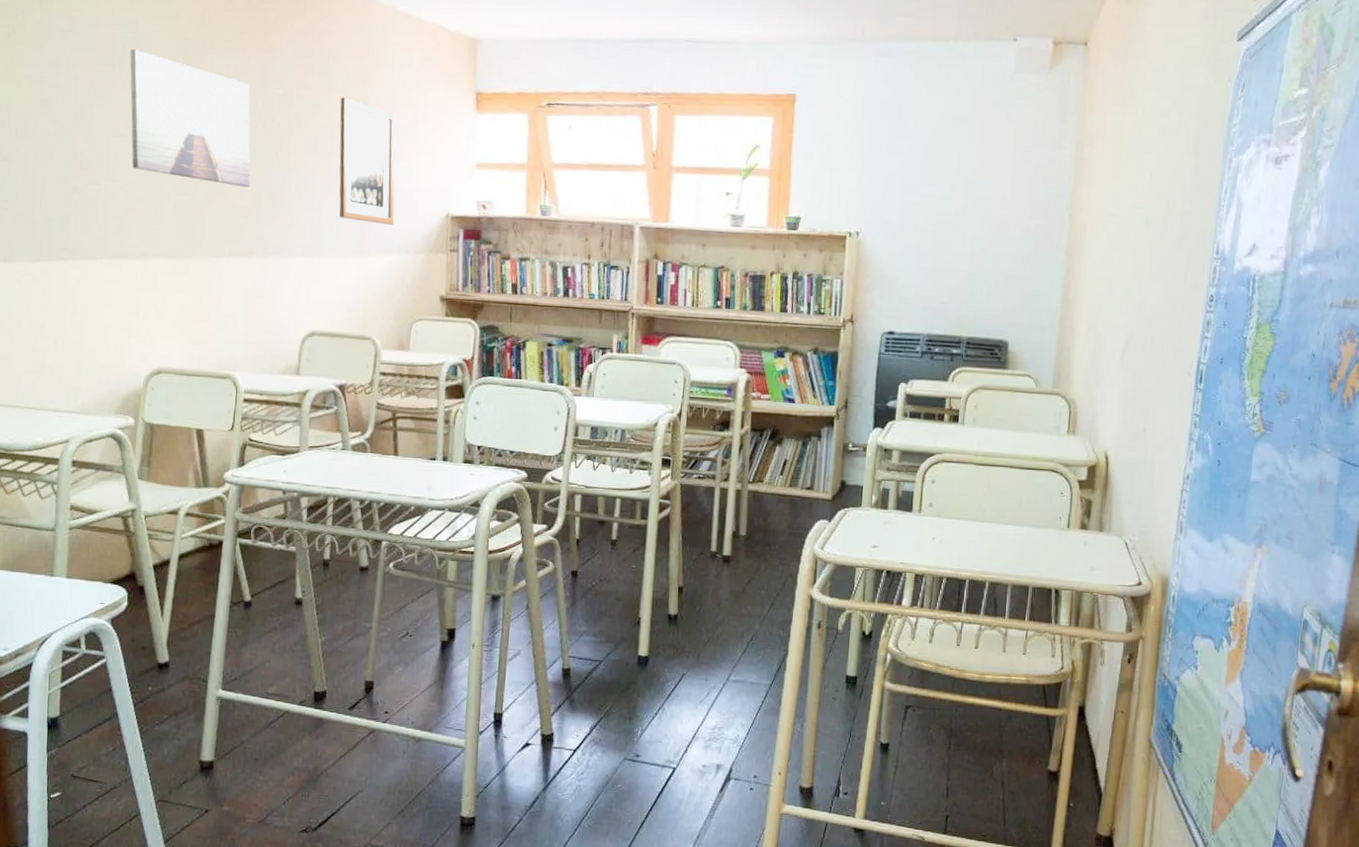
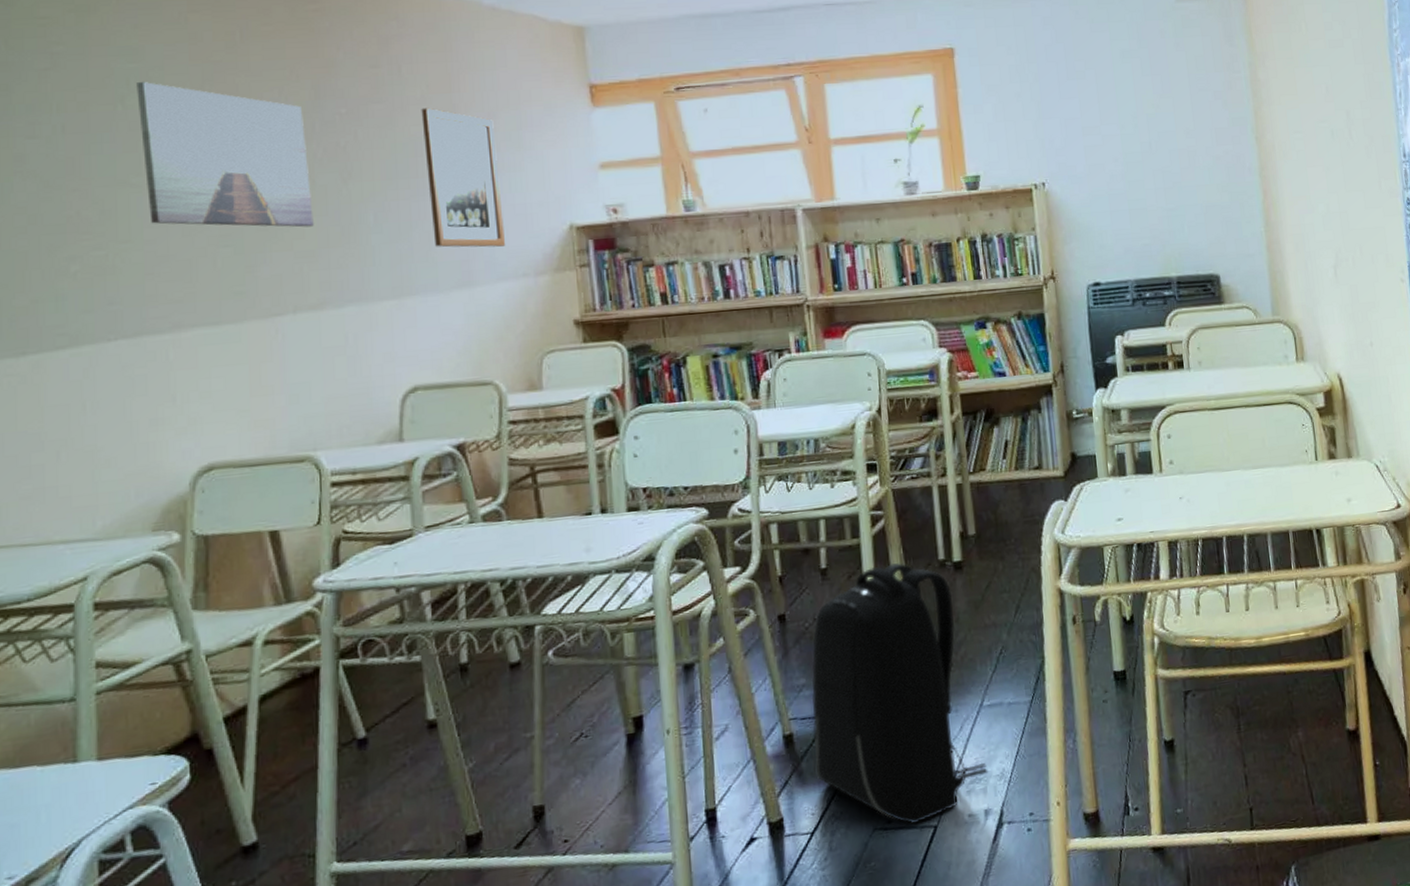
backpack: none [584,546,724,762] -> present [811,563,987,824]

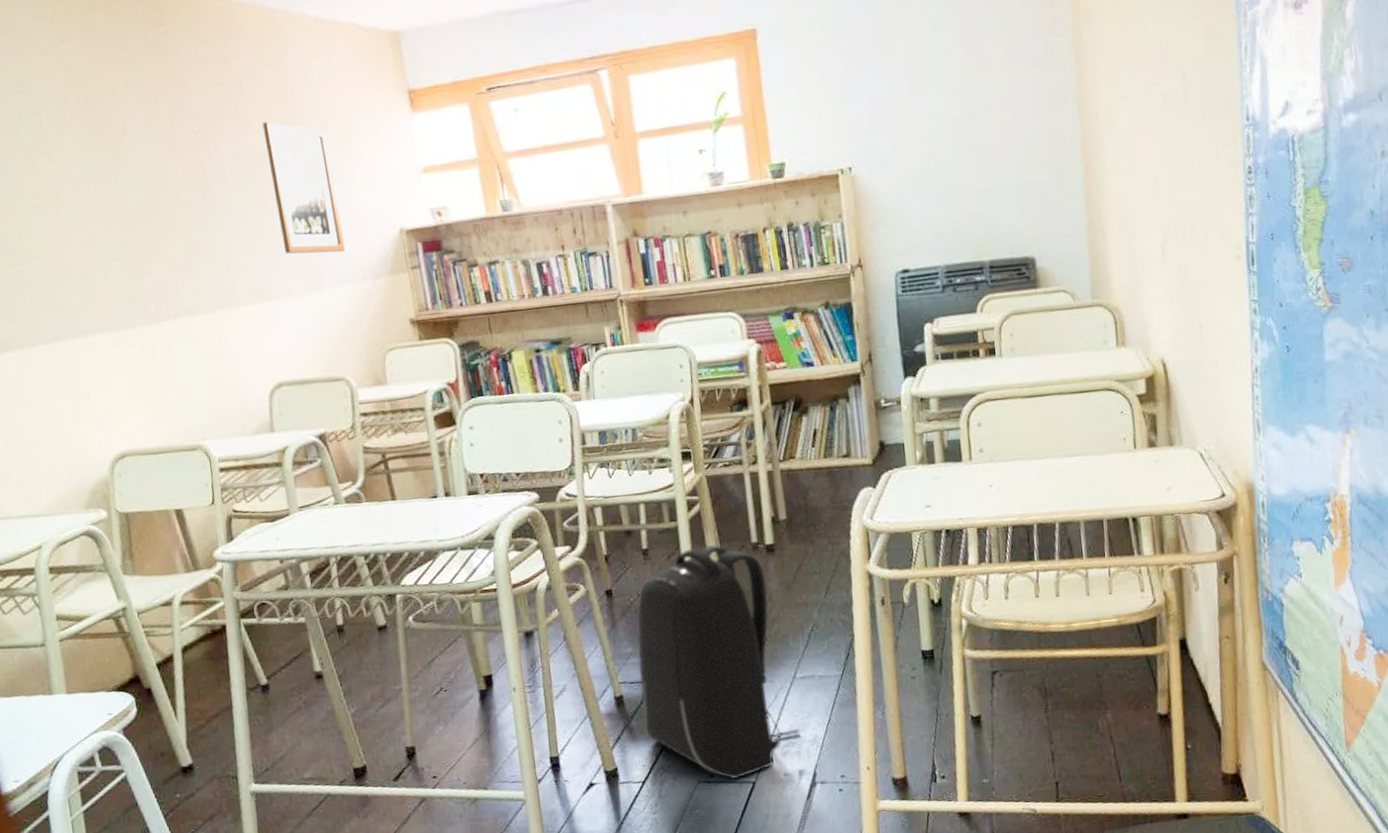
wall art: present [136,81,314,227] -> none [26,110,183,242]

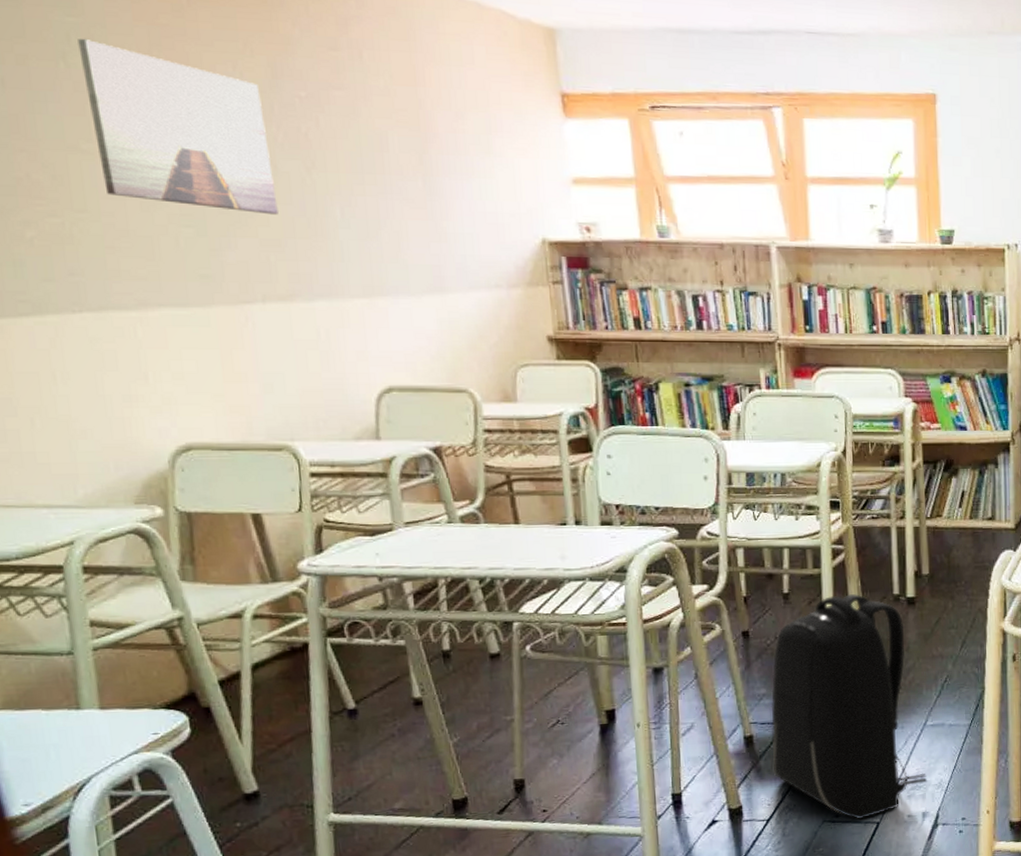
wall art: none [26,110,183,242] -> present [78,38,278,215]
wall art: present [262,121,346,254] -> none [385,100,478,255]

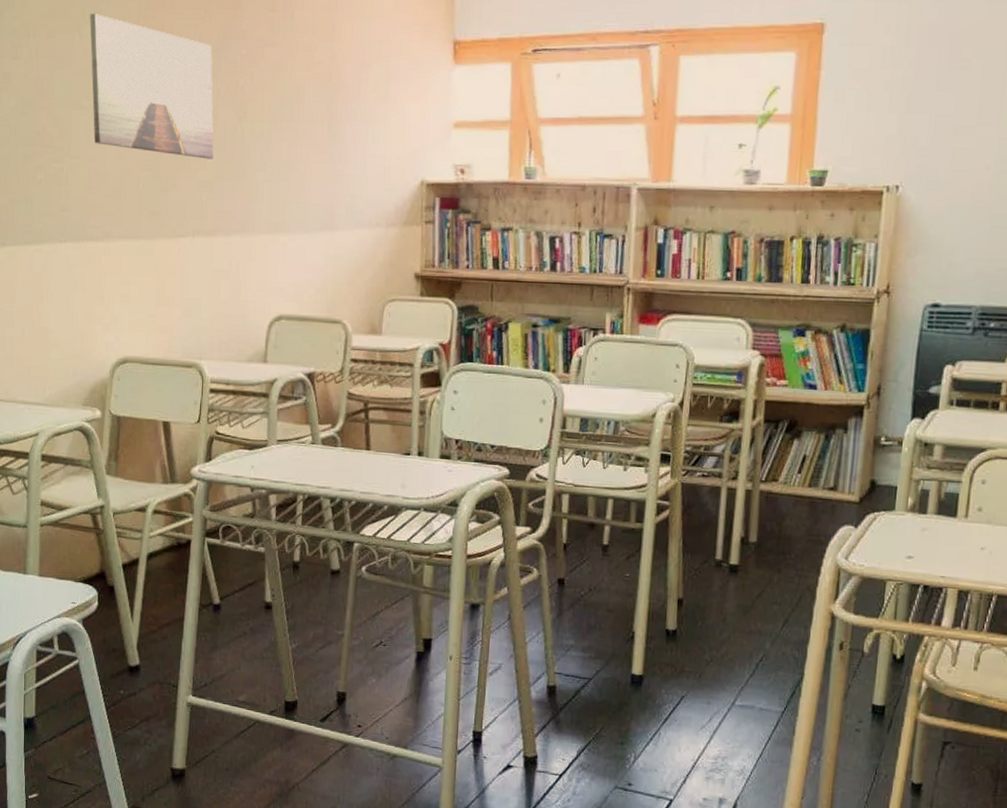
backpack: present [771,594,927,819] -> none [571,552,729,793]

